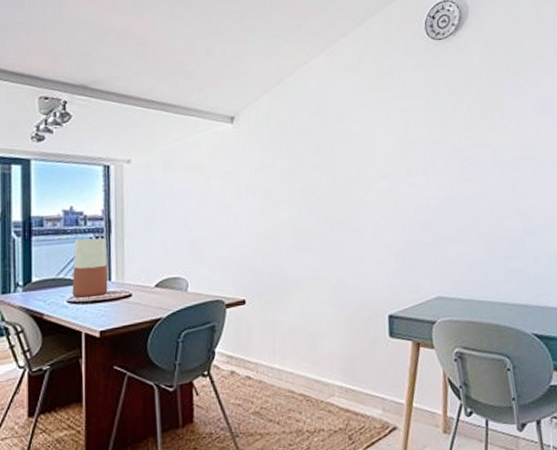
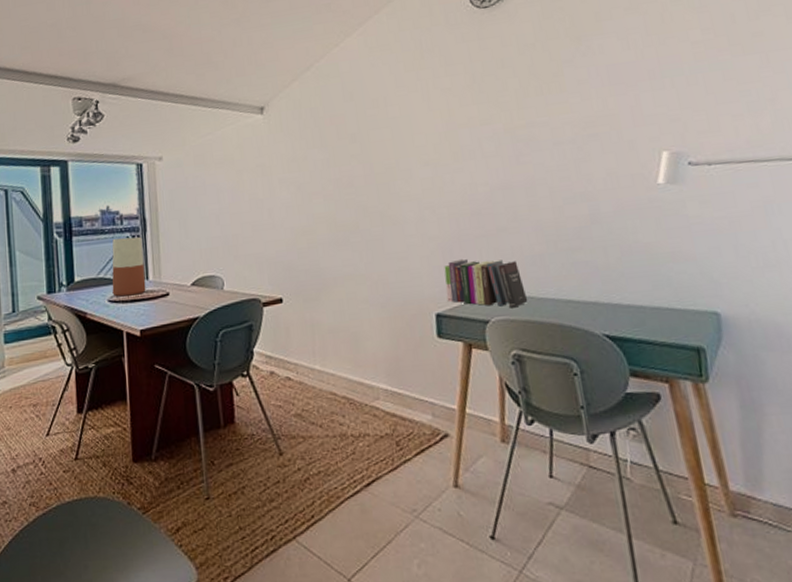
books: none [397,264,470,310] -> present [444,258,528,308]

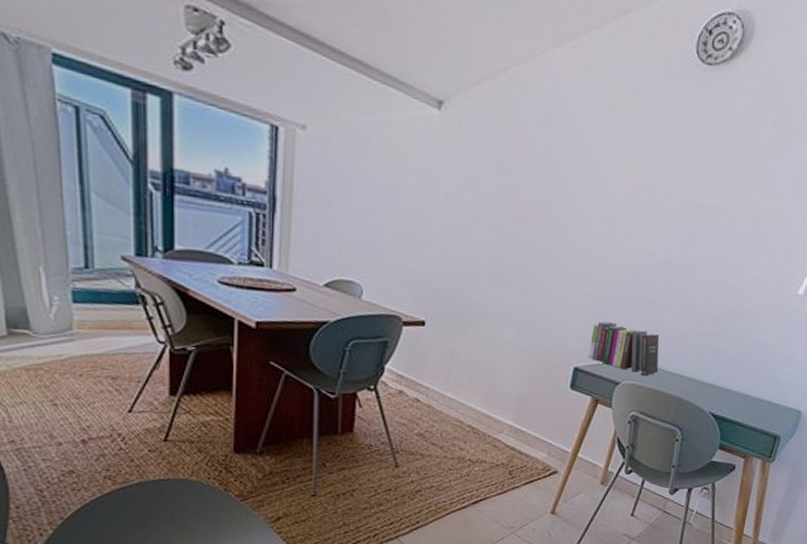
vase: present [112,236,146,297] -> none [224,211,269,283]

